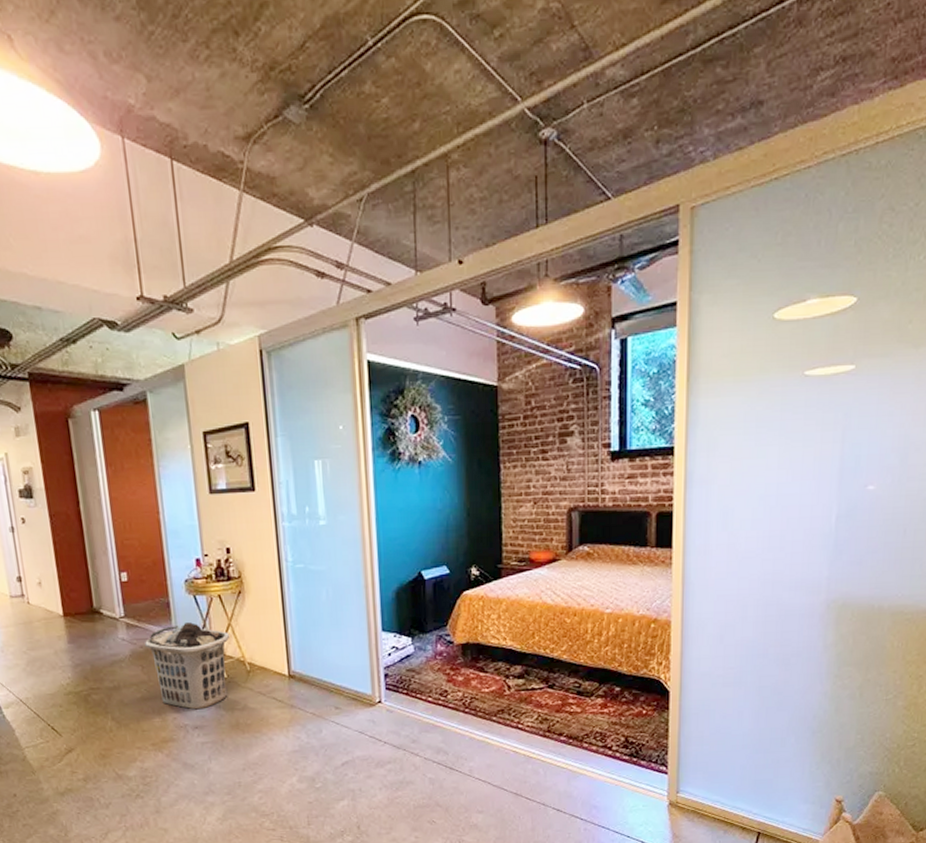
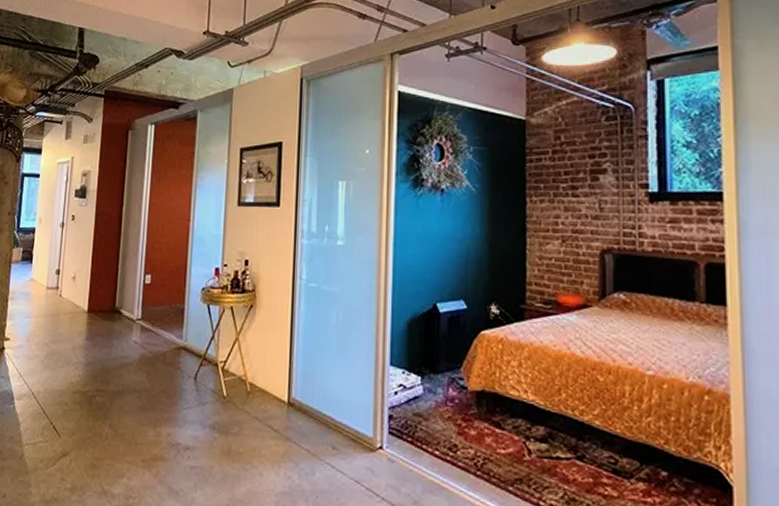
clothes hamper: present [145,622,231,710] -> none [154,332,236,429]

